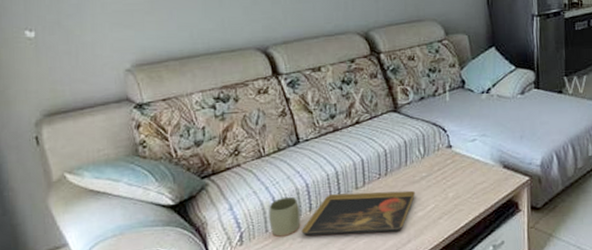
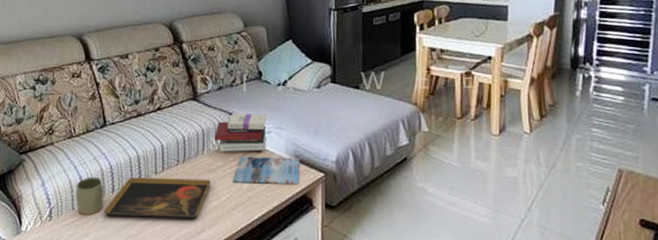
books: none [417,122,472,162] -> present [215,113,267,152]
magazine: none [437,163,506,192] -> present [232,156,300,185]

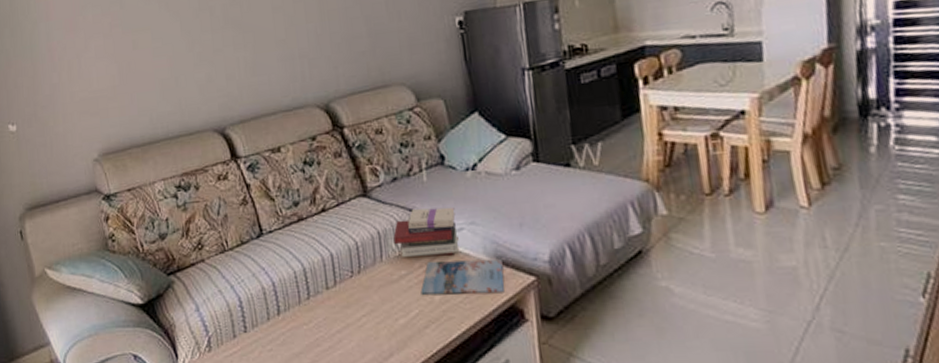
mug: present [75,177,104,215] -> none [235,297,270,343]
decorative tray: present [104,178,212,220] -> none [270,292,396,345]

